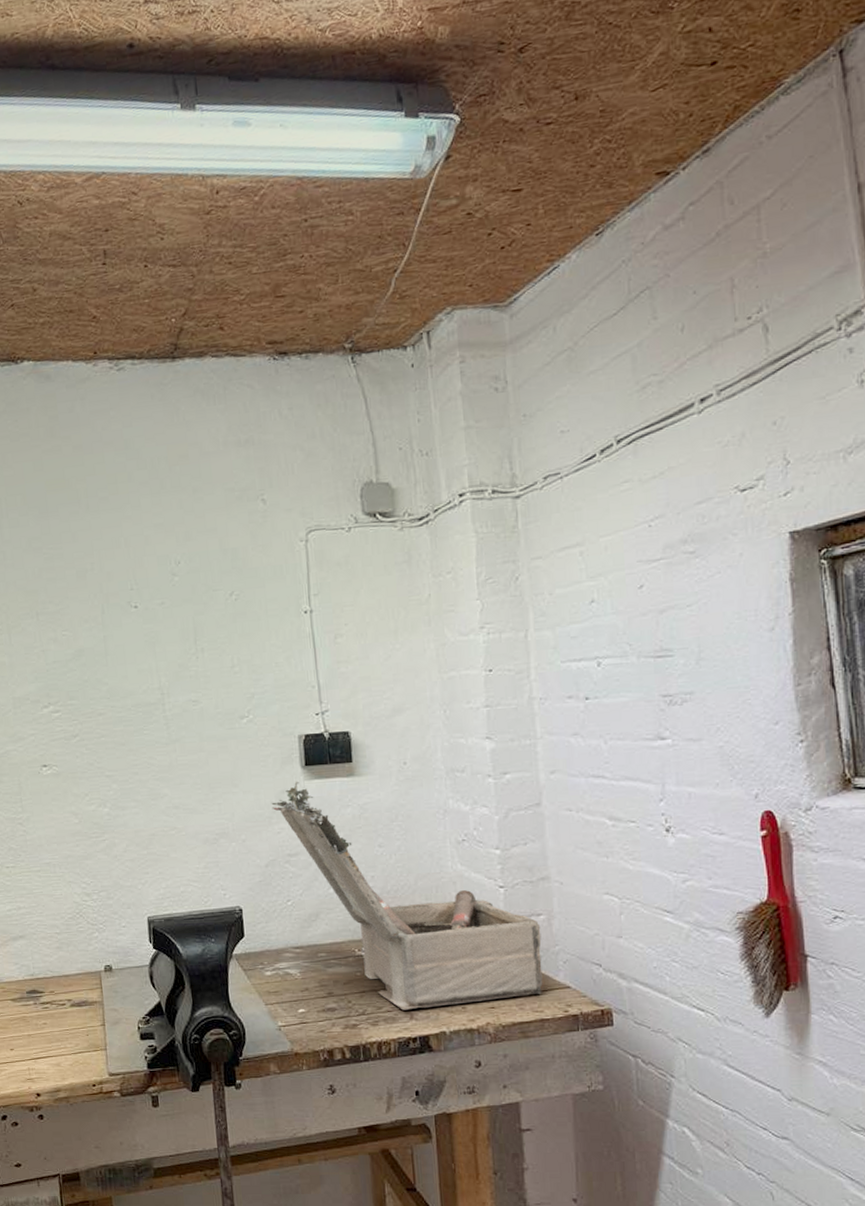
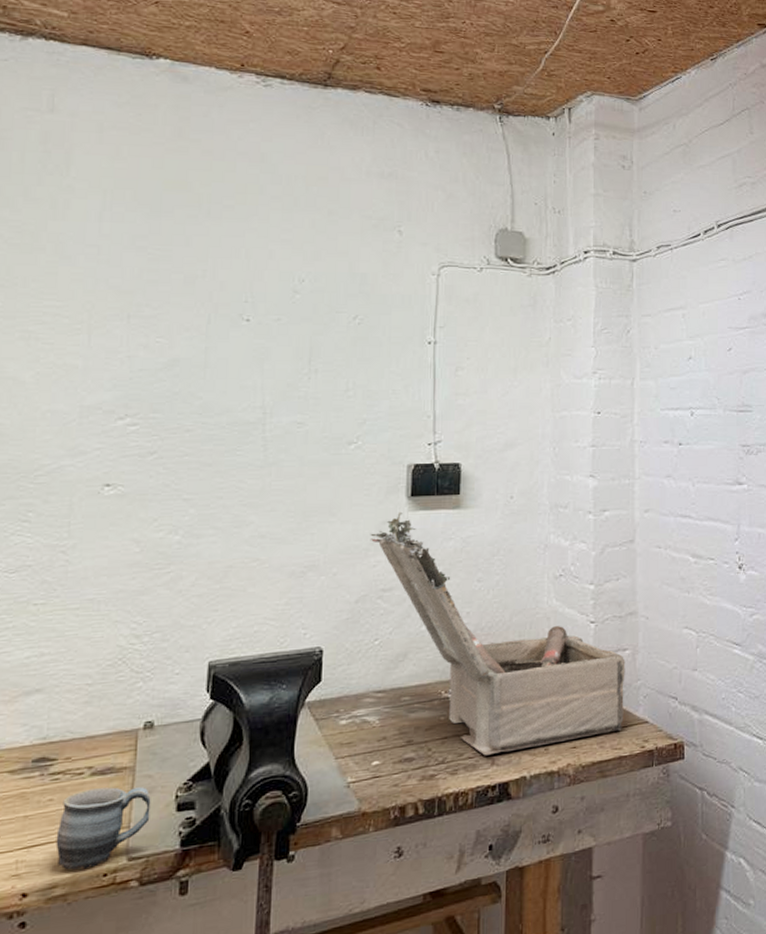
mug: none [53,1017,121,1080] -> present [55,787,151,870]

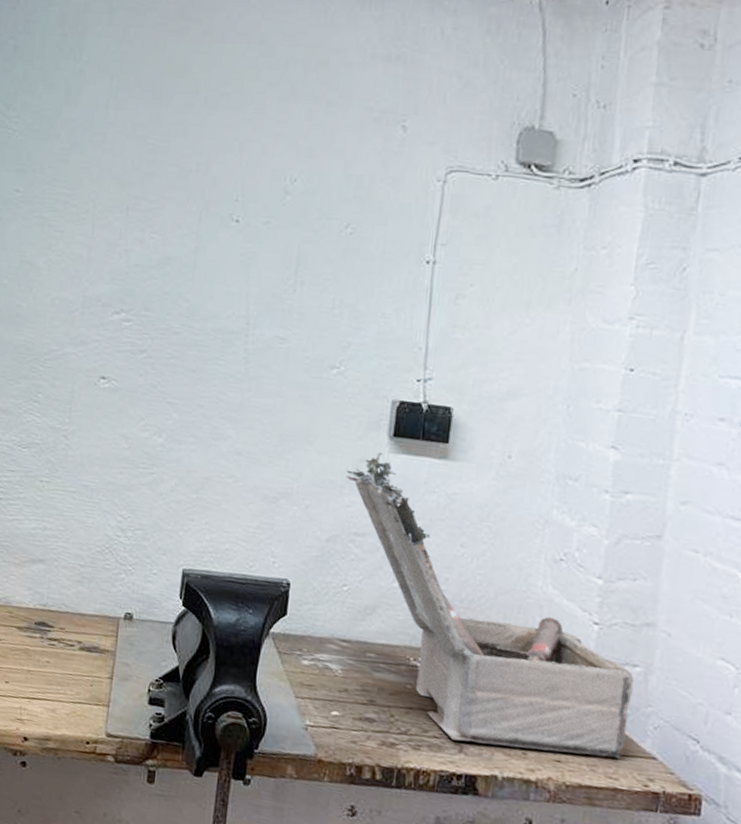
mug: present [55,787,151,870] -> none [50,661,128,733]

